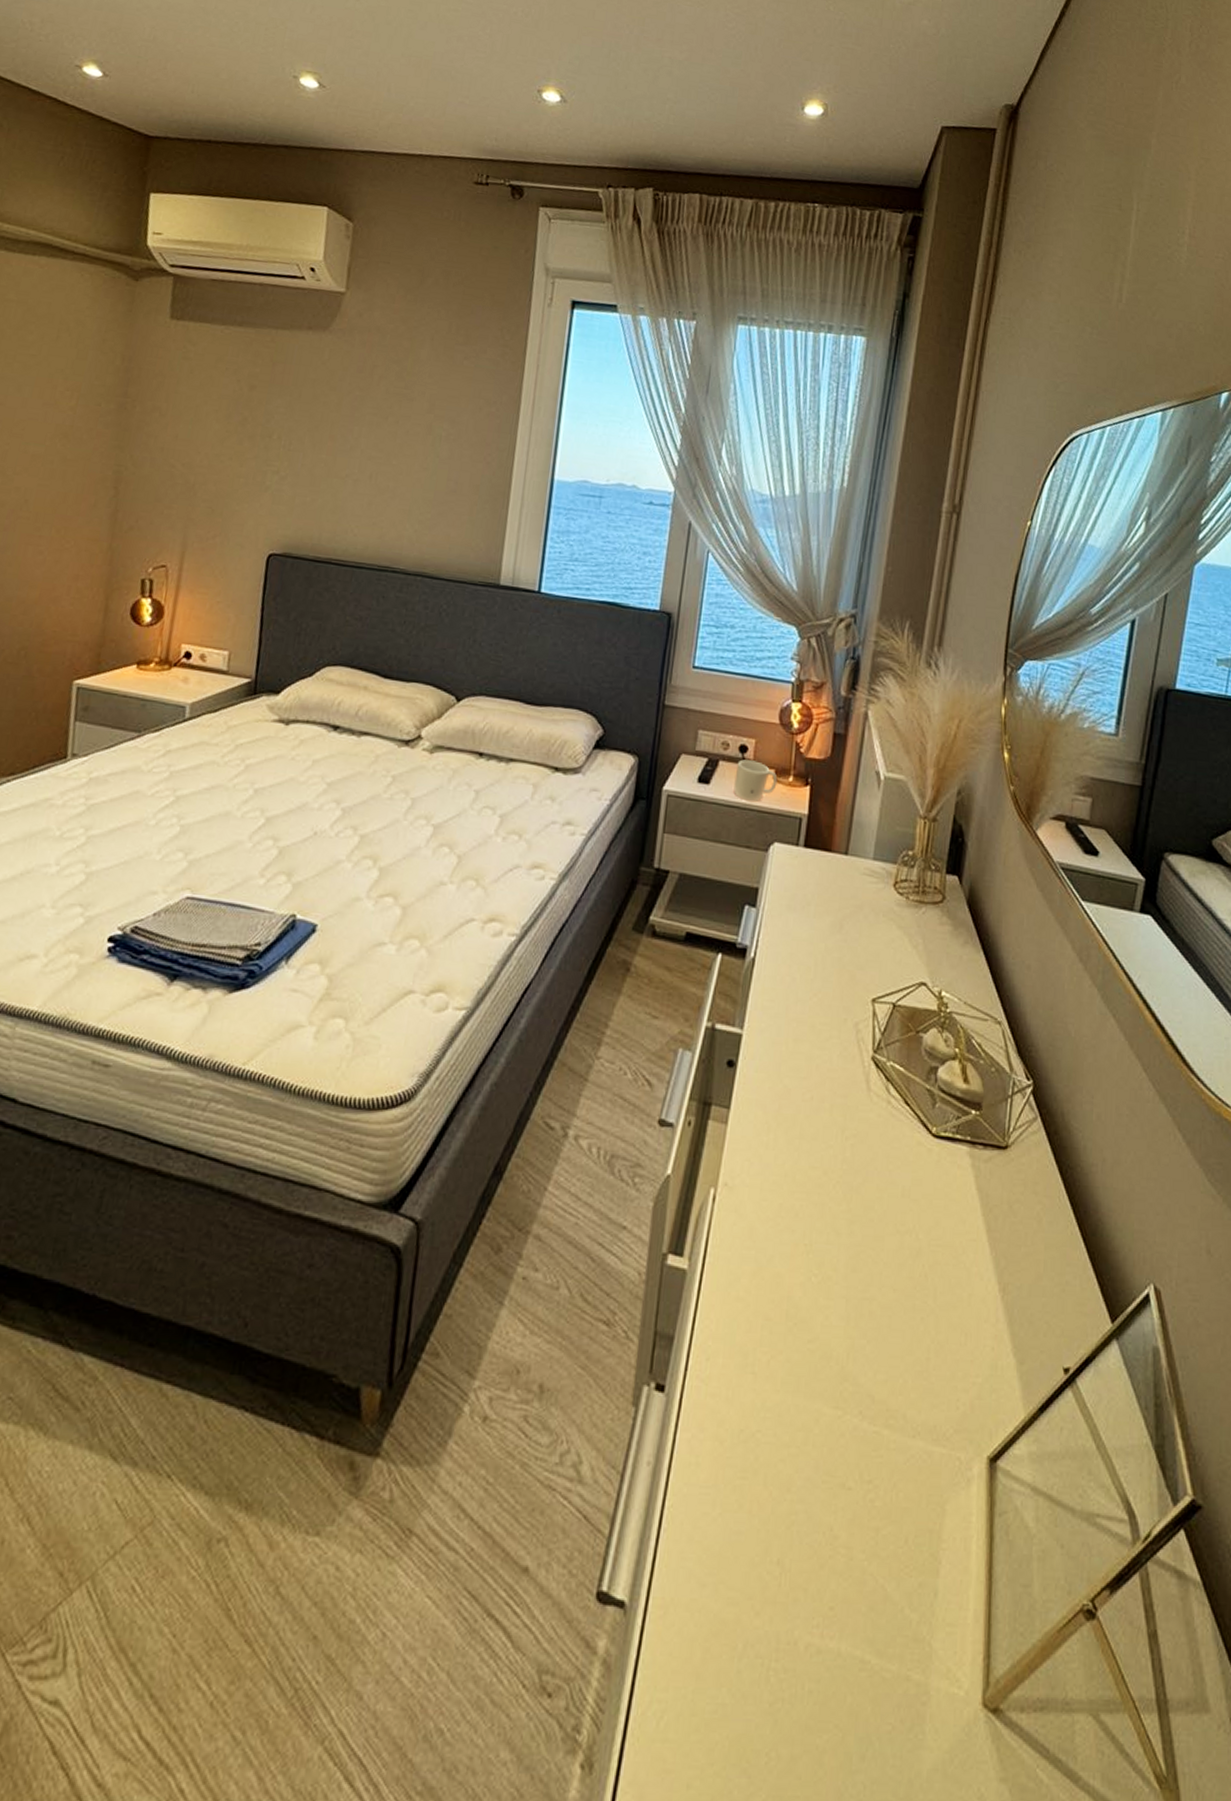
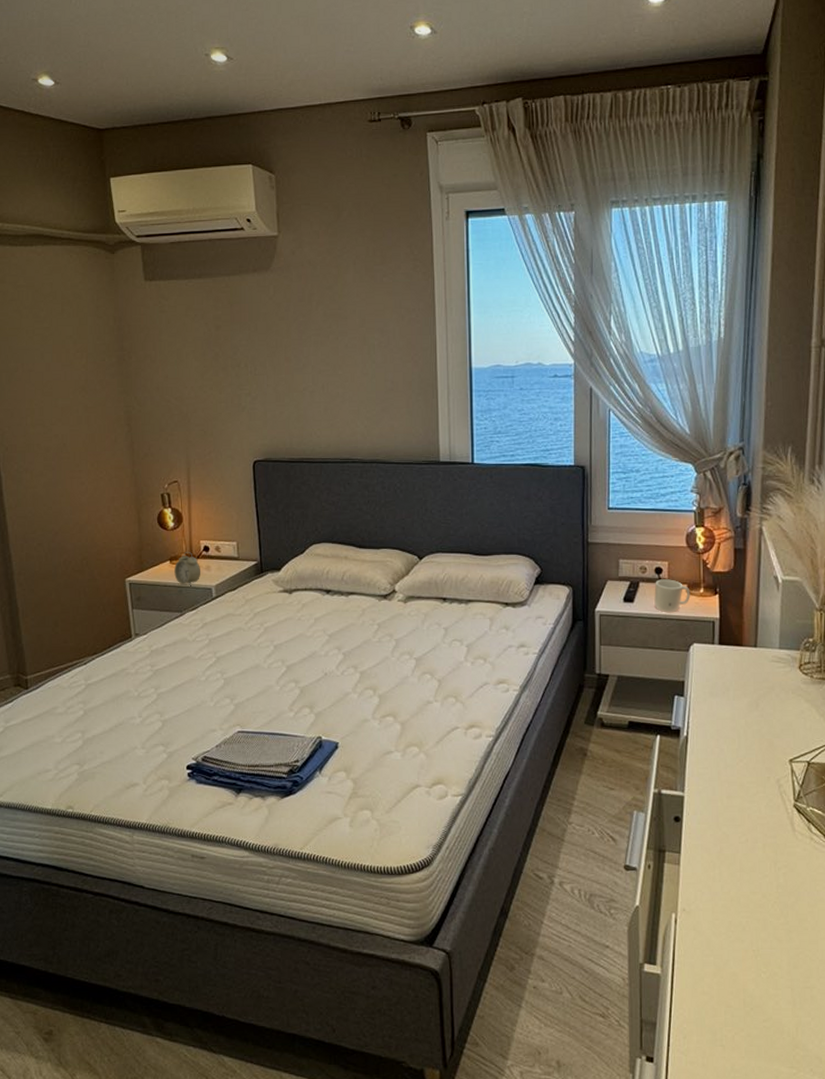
alarm clock: none [139,655,176,701] -> present [174,551,200,586]

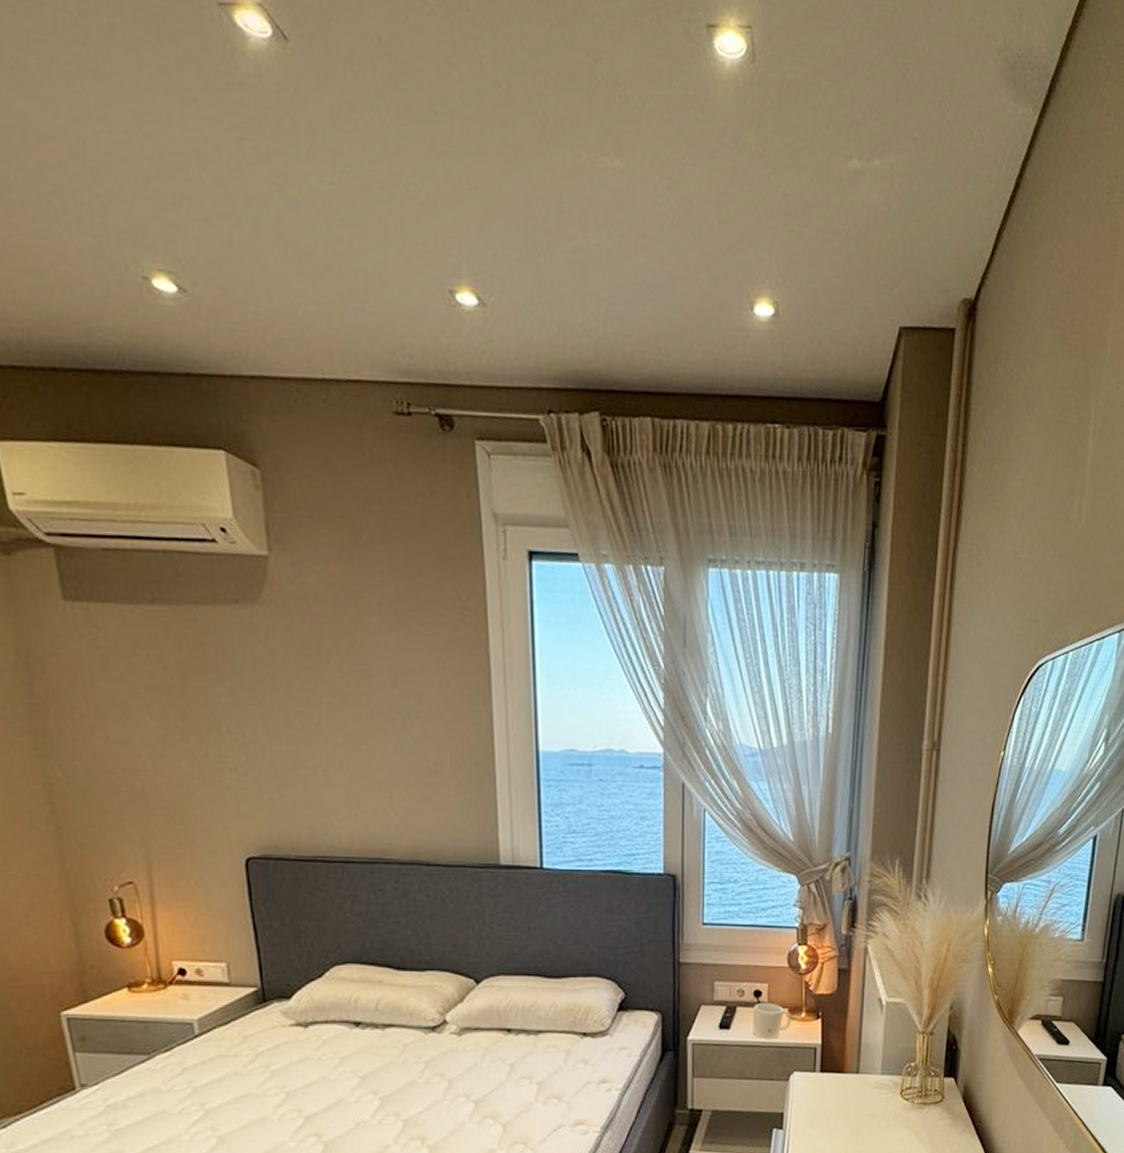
alarm clock: present [174,551,200,586] -> none [135,975,175,1021]

